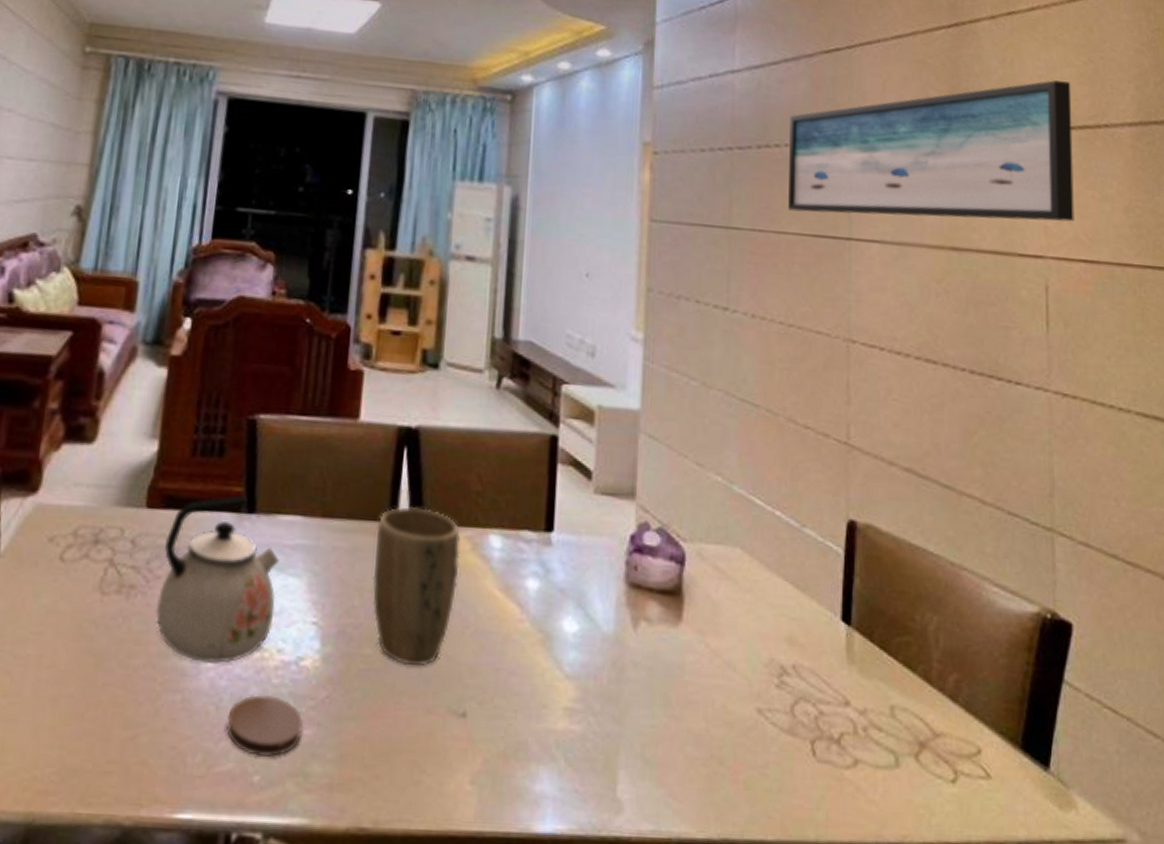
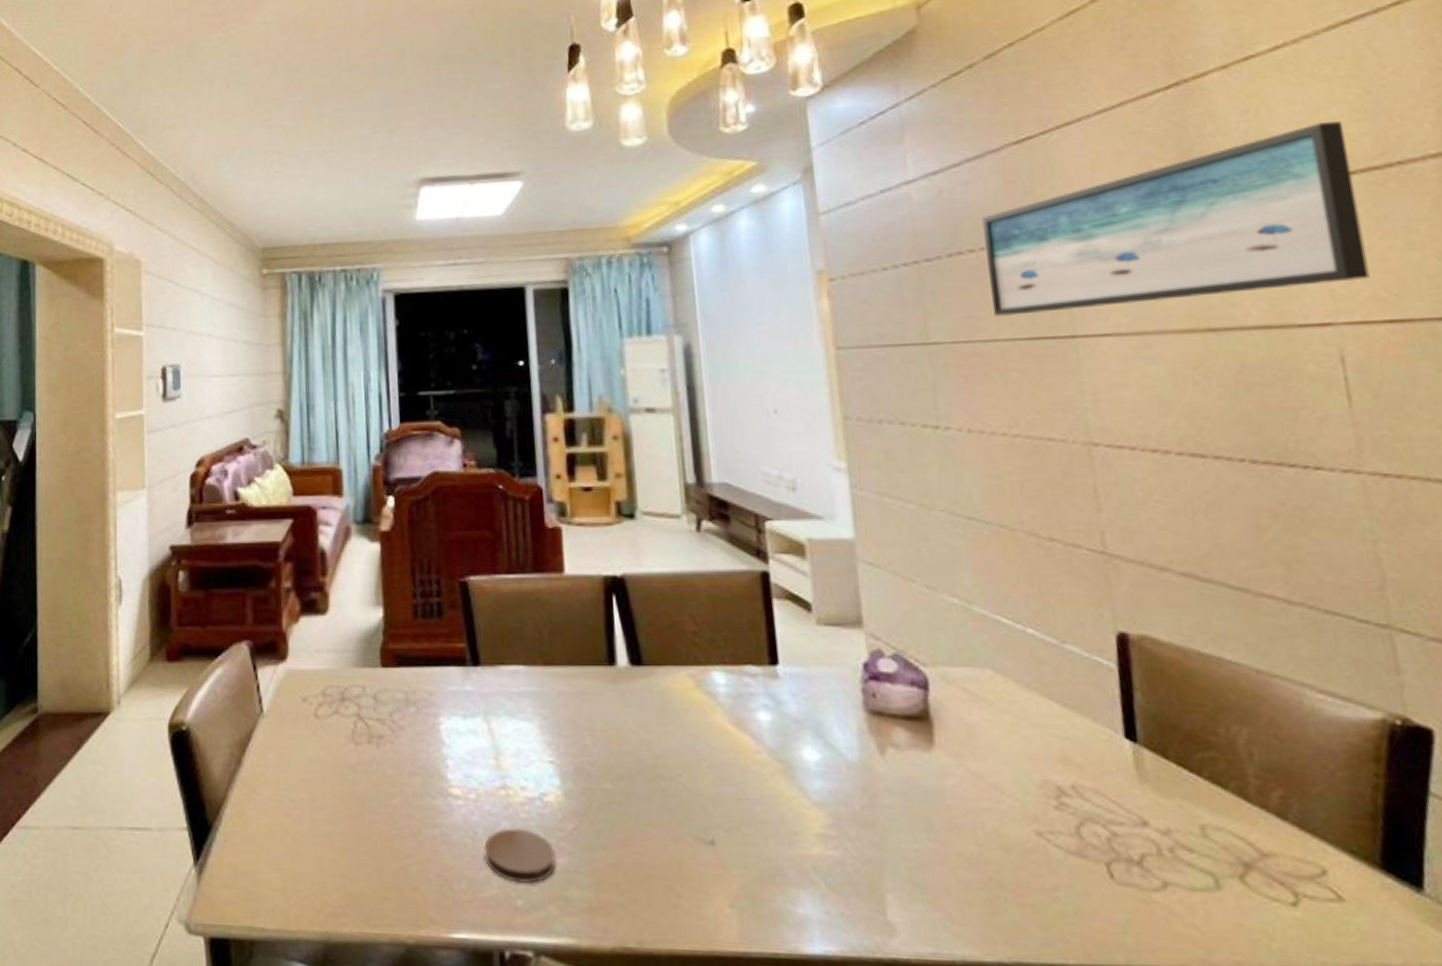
kettle: present [155,495,279,663] -> none [403,650,513,801]
plant pot: present [372,506,460,666] -> none [597,650,687,798]

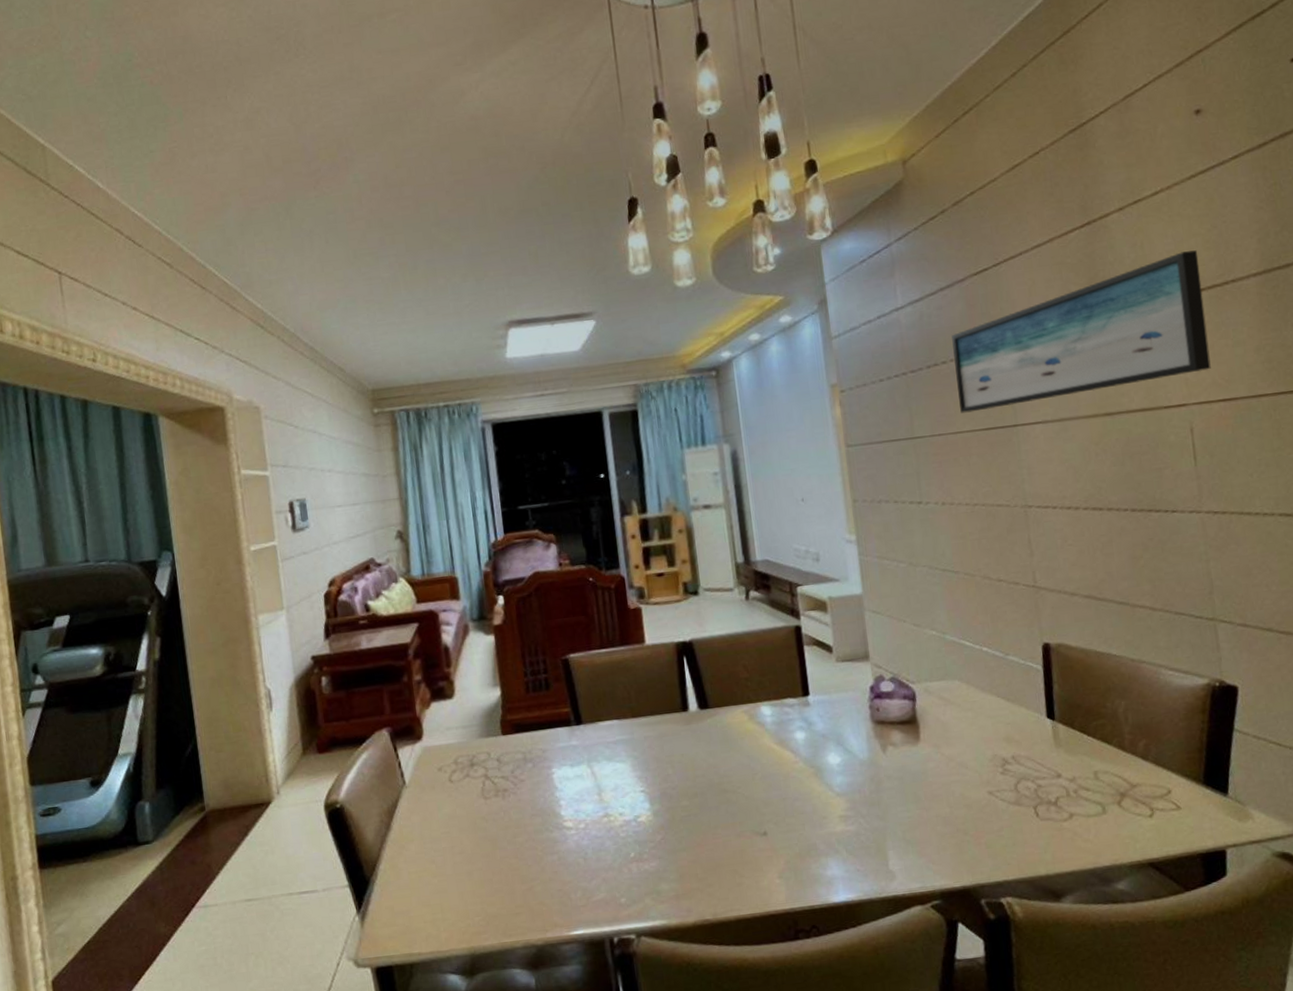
coaster: present [484,828,556,883] -> none [593,845,649,886]

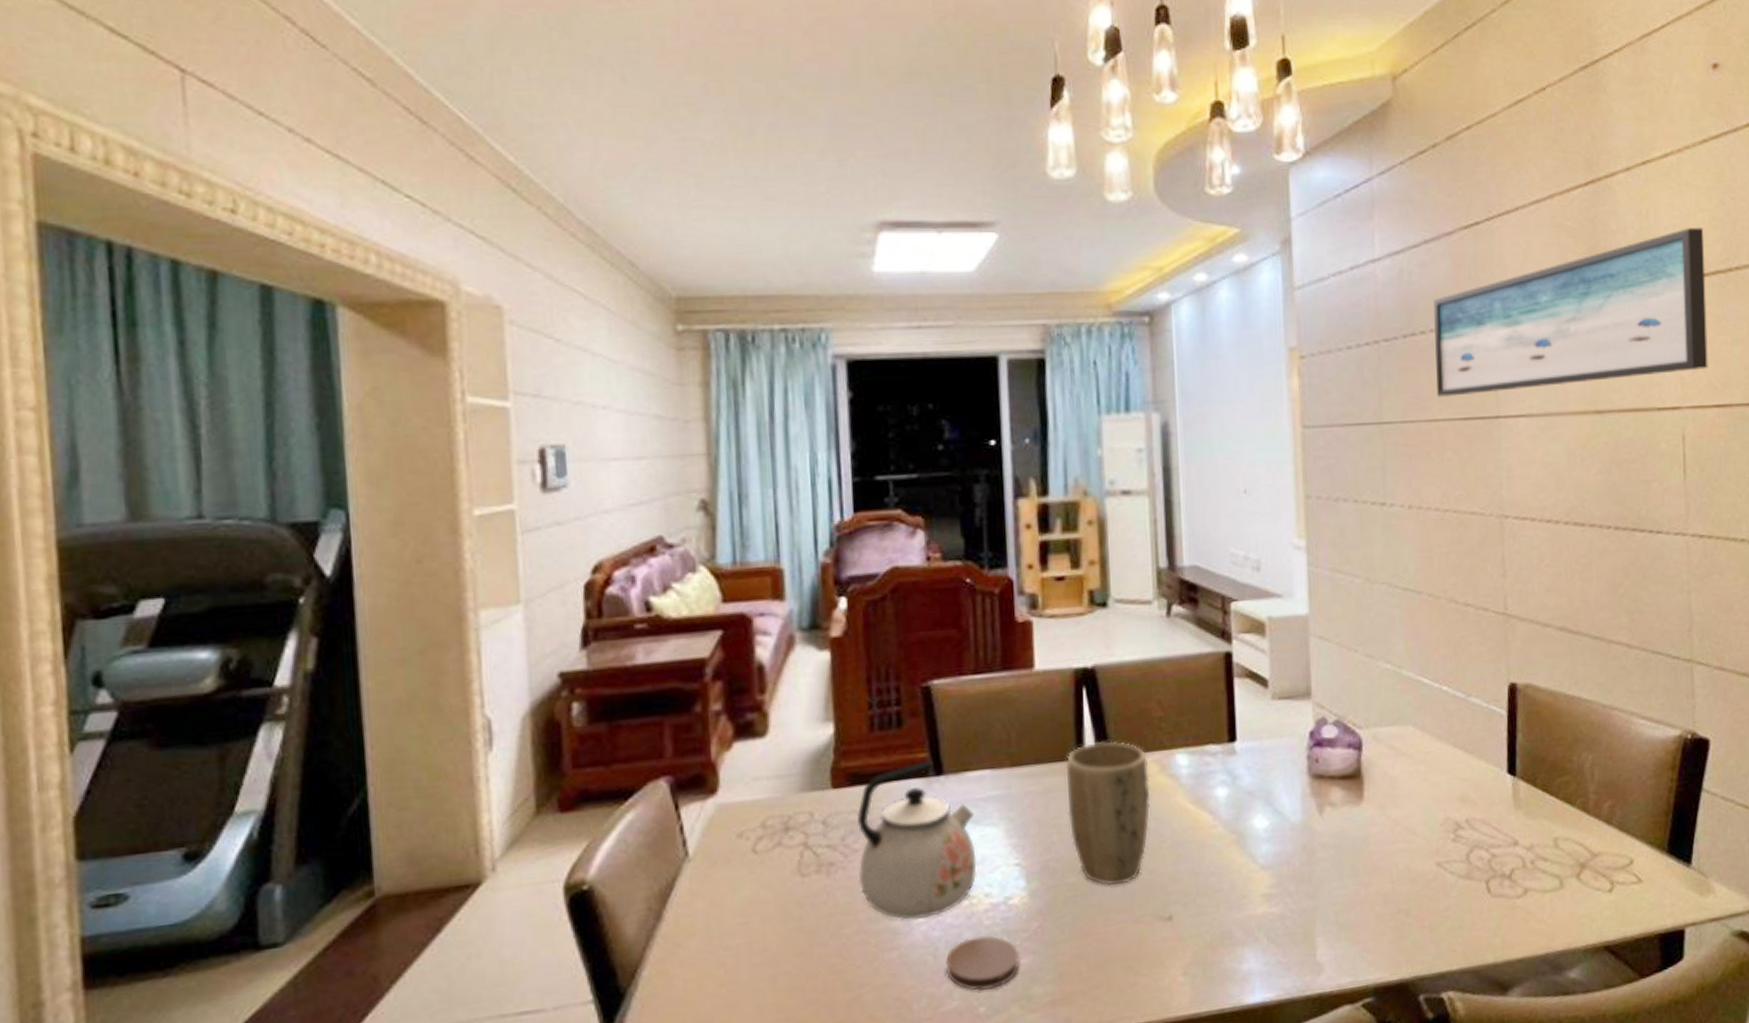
kettle: none [521,713,613,832] -> present [858,760,977,919]
coaster: none [593,845,649,886] -> present [946,936,1019,991]
plant pot: none [674,696,744,808] -> present [1065,740,1151,886]

